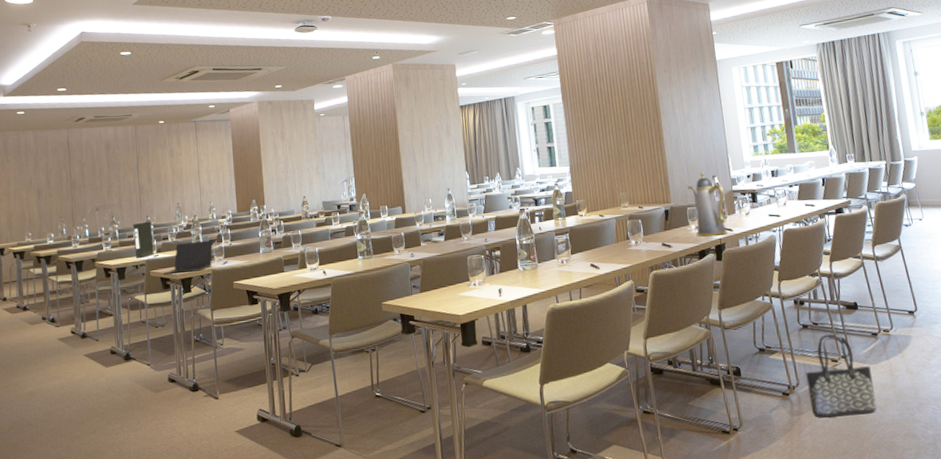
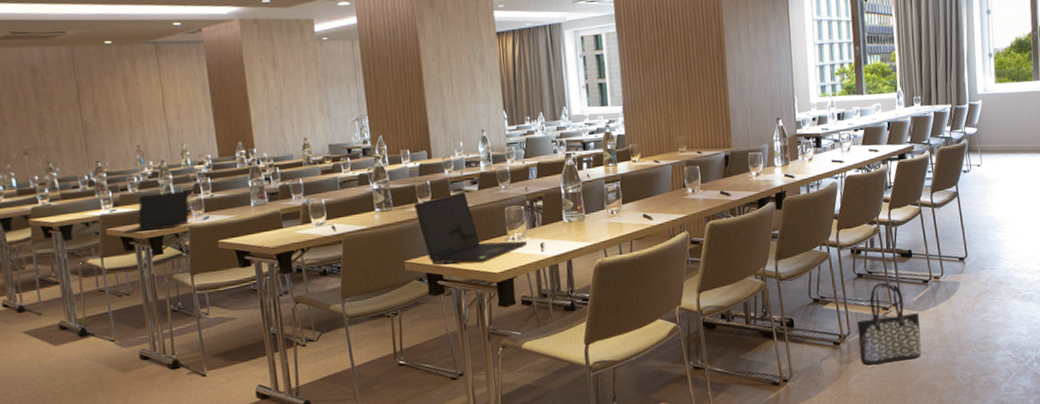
binder: present [133,221,154,258] -> none [78,168,110,214]
laptop: none [391,242,487,307] -> present [414,192,528,265]
coffee pot: present [687,171,728,237] -> none [749,113,790,184]

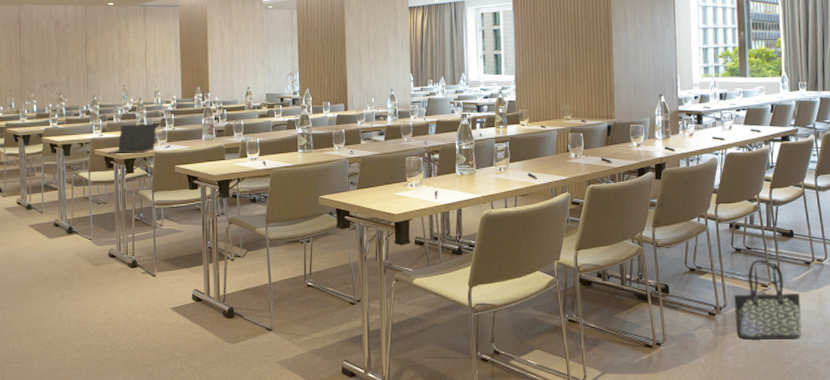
laptop: present [414,192,528,265] -> none [330,141,424,204]

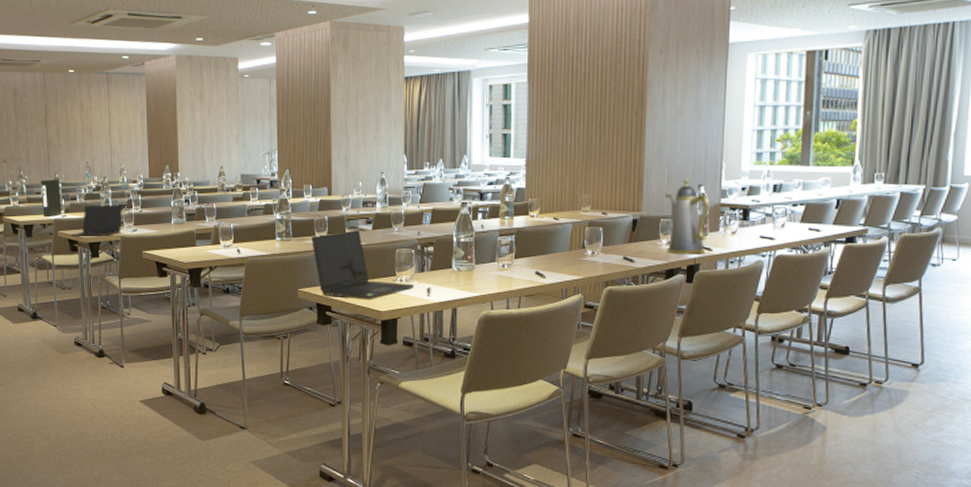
binder: none [79,101,99,136] -> present [41,179,62,216]
laptop: none [330,141,424,204] -> present [312,230,415,300]
coffee pot: none [632,89,670,155] -> present [665,178,709,254]
tote bag: present [734,259,802,340] -> none [768,378,850,469]

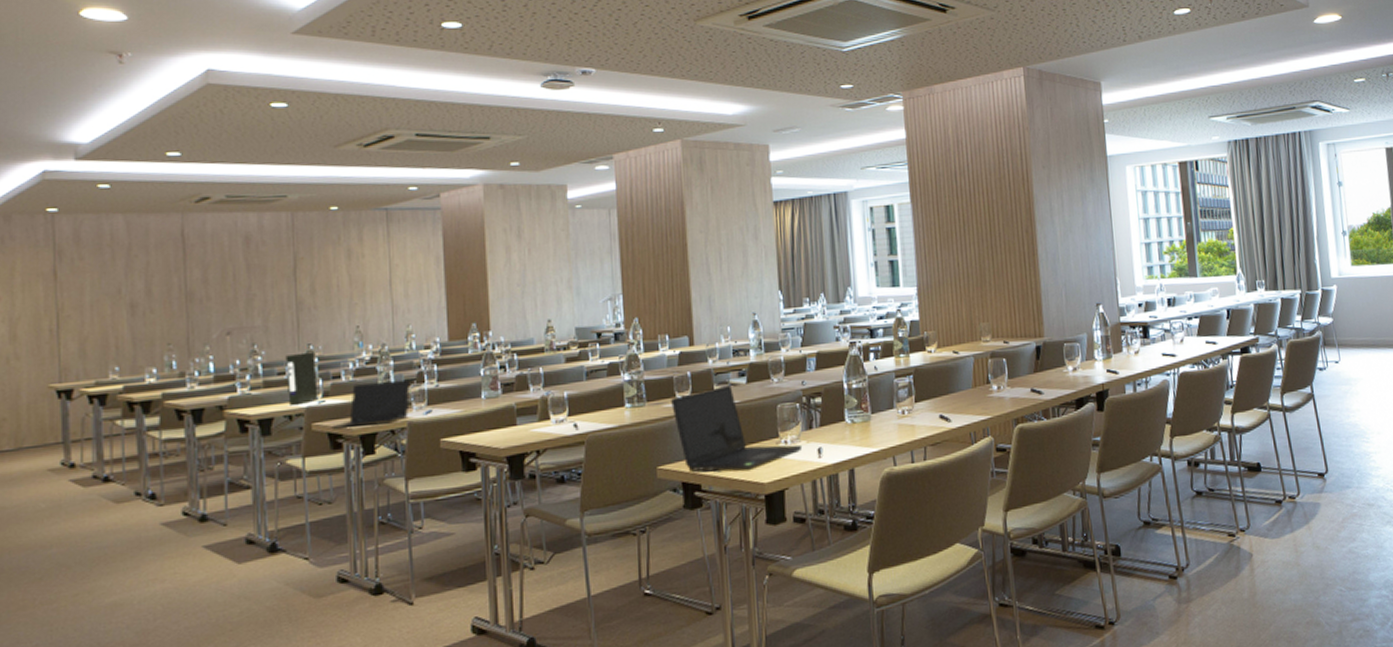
coffee pot: present [665,178,709,254] -> none [1064,297,1113,381]

